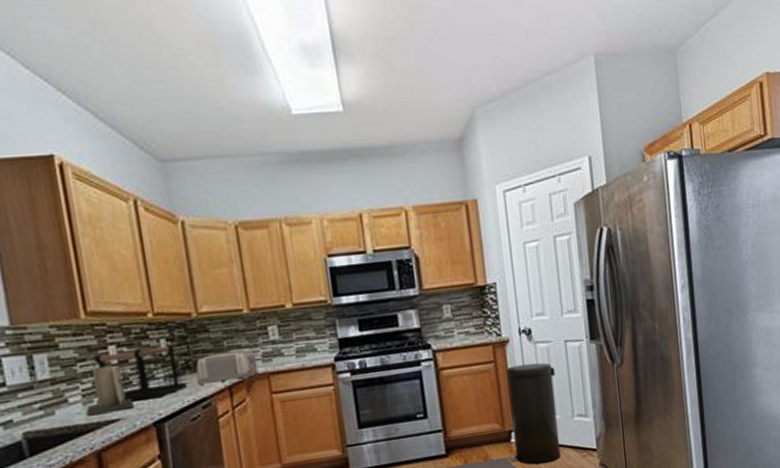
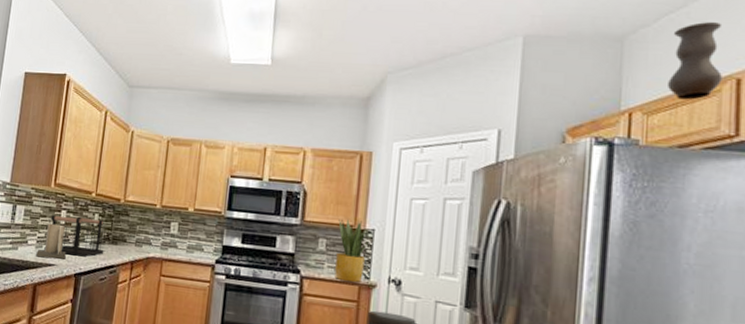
toaster: present [195,350,259,386] -> none [111,233,159,260]
planter: none [458,274,495,345] -> present [334,218,369,283]
vase: none [711,30,750,107] -> present [668,22,723,100]

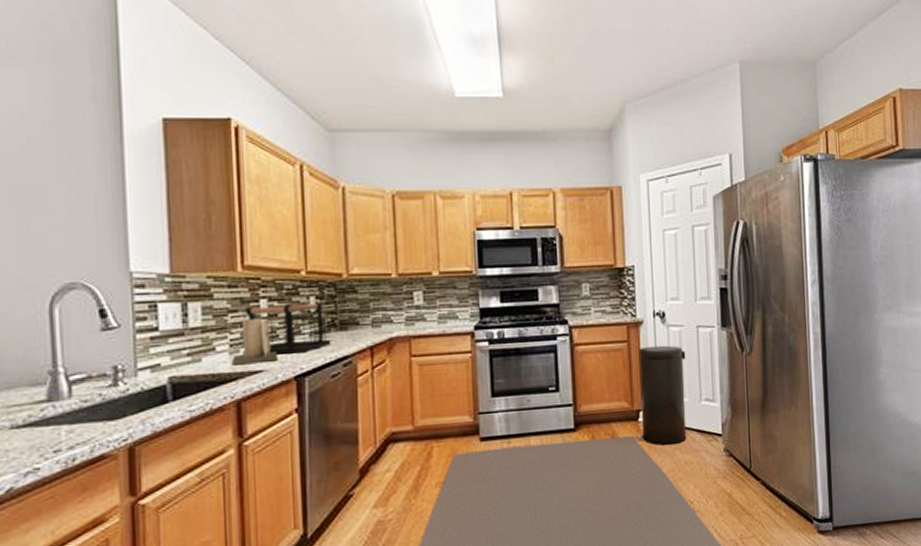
planter: present [334,218,369,283] -> none [598,256,631,324]
vase: present [668,22,723,100] -> none [849,48,884,117]

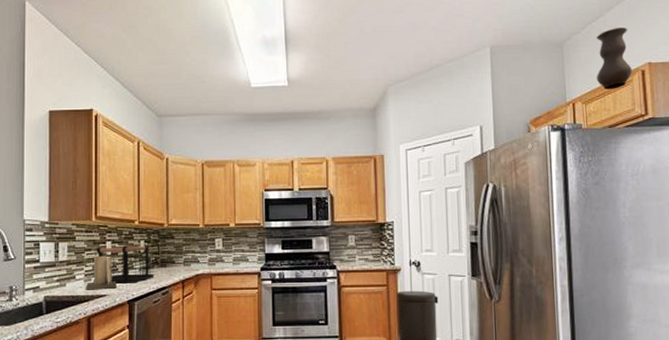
vase: none [849,48,884,117] -> present [596,28,632,90]

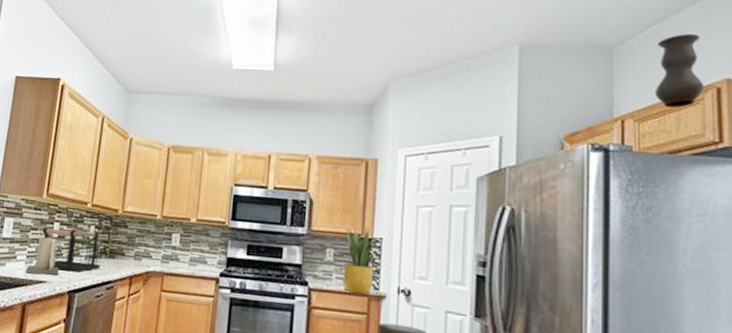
planter: none [363,213,390,270] -> present [343,226,377,295]

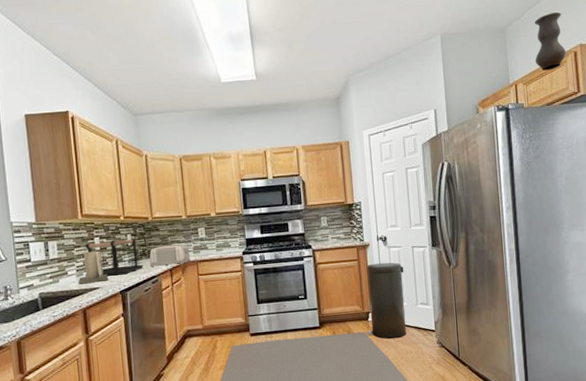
toaster: none [108,246,159,274] -> present [149,244,191,268]
planter: present [343,226,377,295] -> none [333,195,359,247]

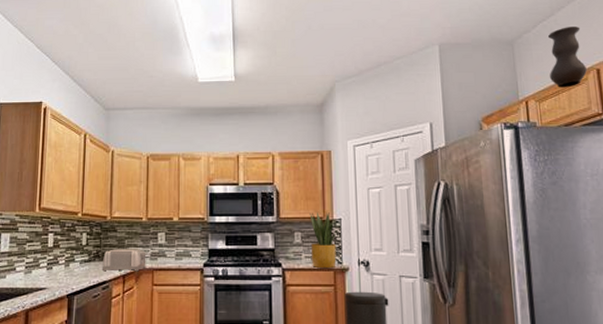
paper towel roll: present [79,250,108,285] -> none [26,247,57,283]
dish rack: present [83,239,144,277] -> none [32,239,96,277]
planter: none [333,195,359,247] -> present [309,210,338,269]

